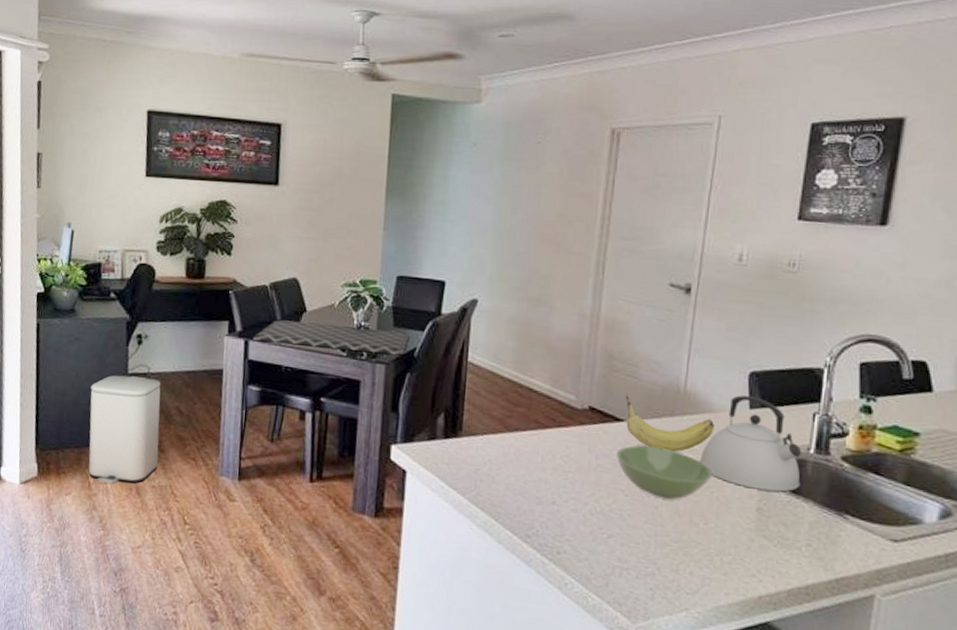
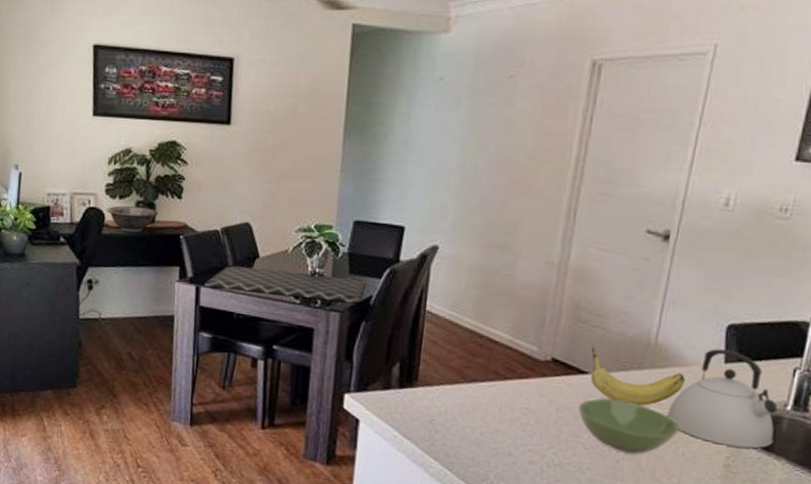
pedal bin: present [88,375,161,485] -> none [42,320,113,427]
decorative bowl: none [157,262,209,289] -> present [106,205,159,233]

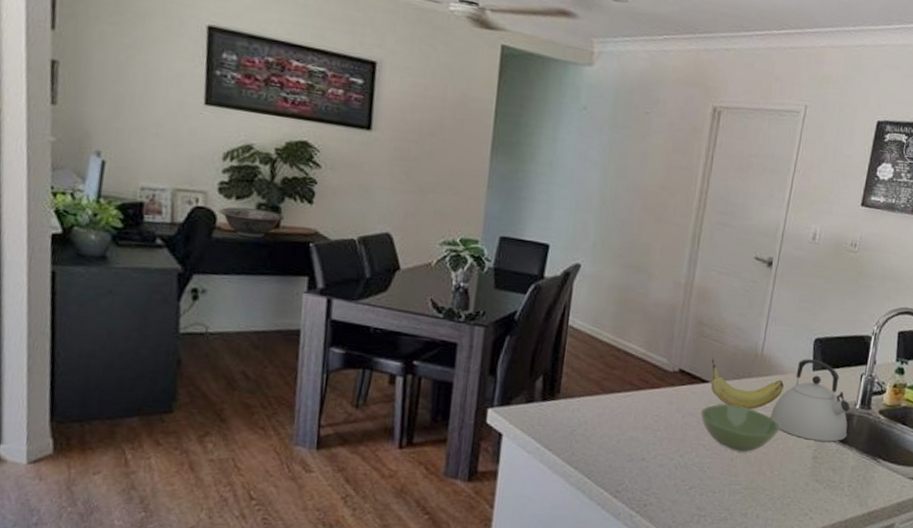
placemat: present [204,266,365,304] -> none [337,277,511,319]

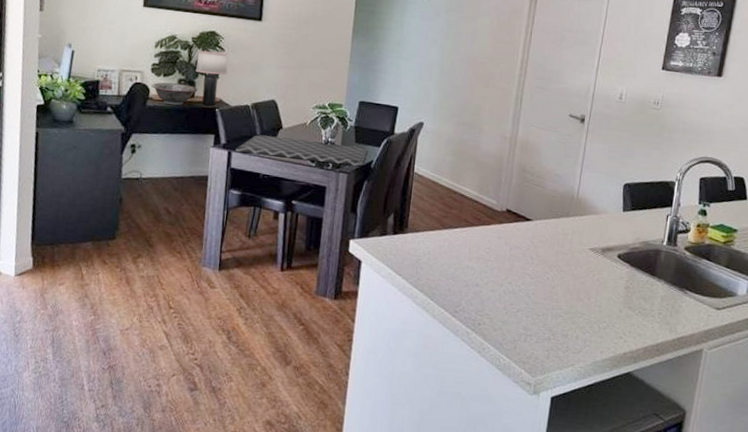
table lamp: none [280,166,325,240] -> present [195,50,228,106]
placemat: none [337,277,511,319] -> present [235,135,368,167]
soup bowl: present [701,403,780,452] -> none [525,239,595,281]
fruit: present [710,355,784,409] -> none [533,198,598,244]
kettle: present [770,359,851,442] -> none [586,201,658,274]

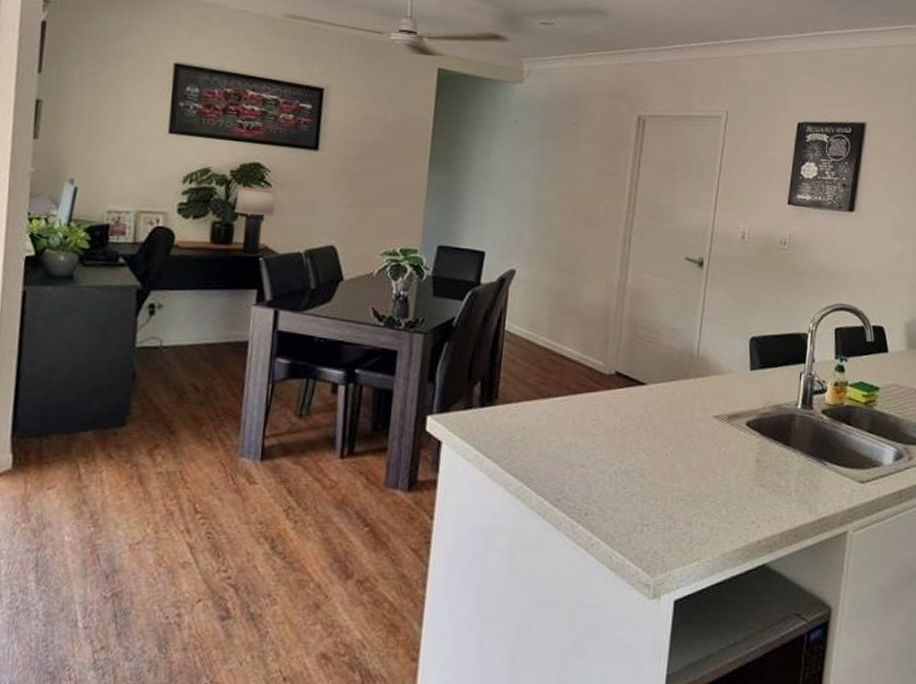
decorative bowl: present [151,82,199,106] -> none [177,225,238,255]
placemat: present [235,135,368,167] -> none [284,288,448,325]

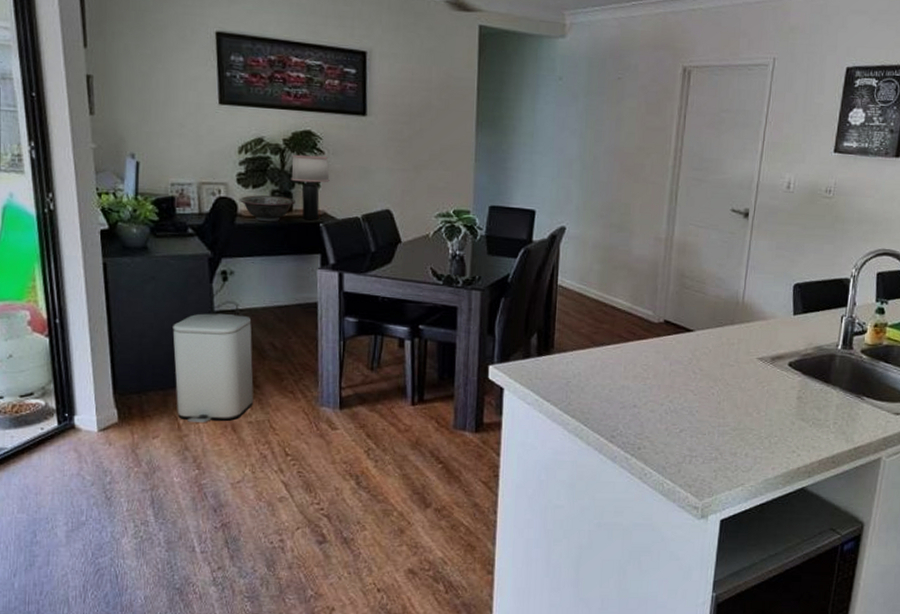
pedal bin: none [79,349,175,474] -> present [172,313,254,424]
decorative bowl: none [177,225,238,255] -> present [238,195,297,222]

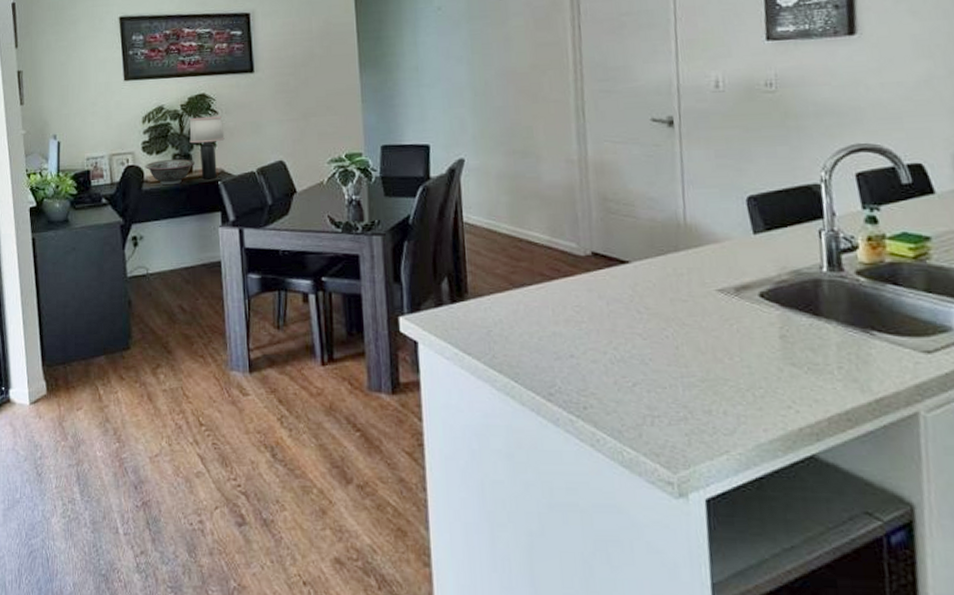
pedal bin: present [172,313,254,424] -> none [92,279,166,393]

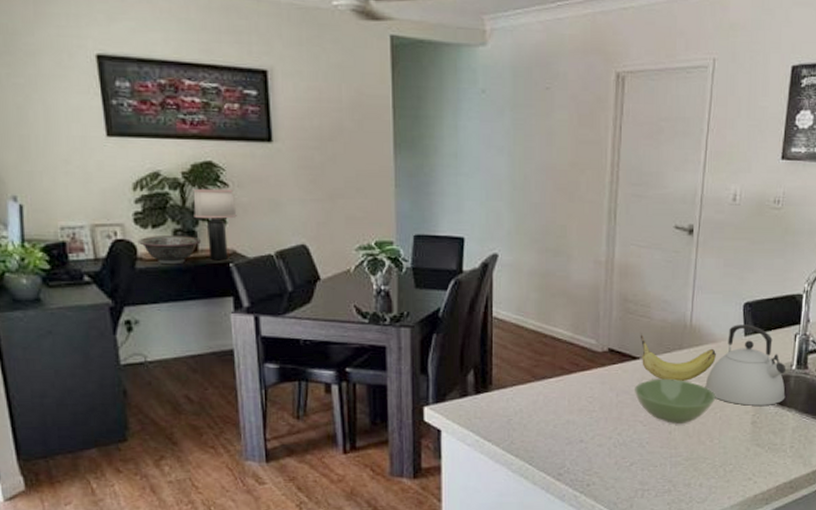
fruit: none [625,233,722,287] -> present [640,331,716,381]
soup bowl: none [627,284,729,337] -> present [635,378,716,424]
kettle: none [712,221,820,316] -> present [705,325,786,406]

